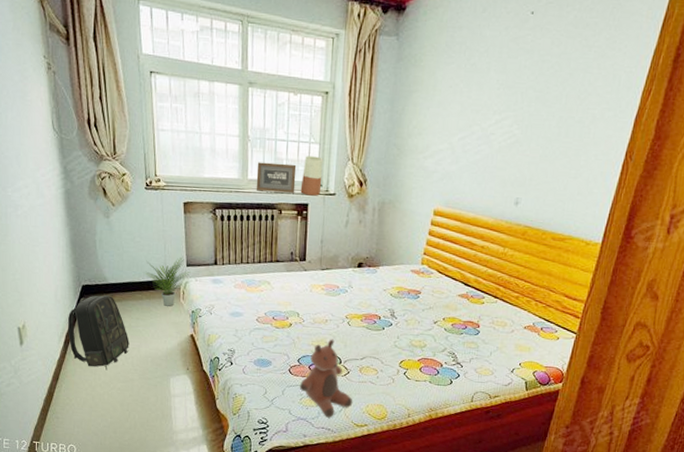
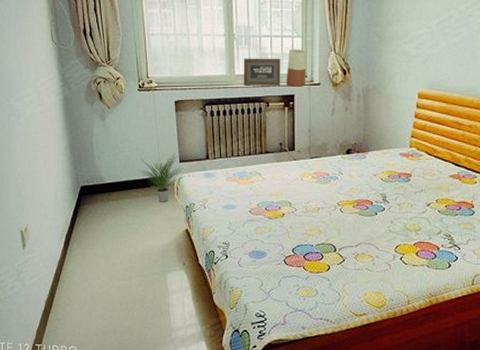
backpack: present [68,295,129,370] -> none [68,195,127,268]
teddy bear: present [299,339,353,418] -> none [295,227,351,308]

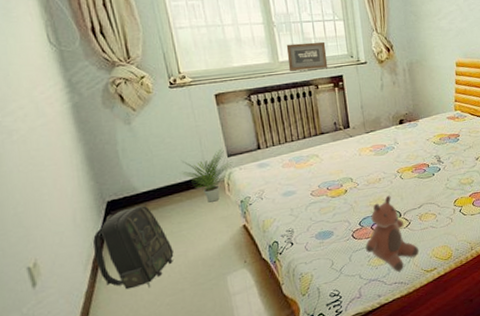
backpack: none [68,195,127,268] -> present [93,206,174,290]
vase: present [286,49,307,87] -> none [332,31,353,68]
teddy bear: none [295,227,351,308] -> present [365,195,419,272]

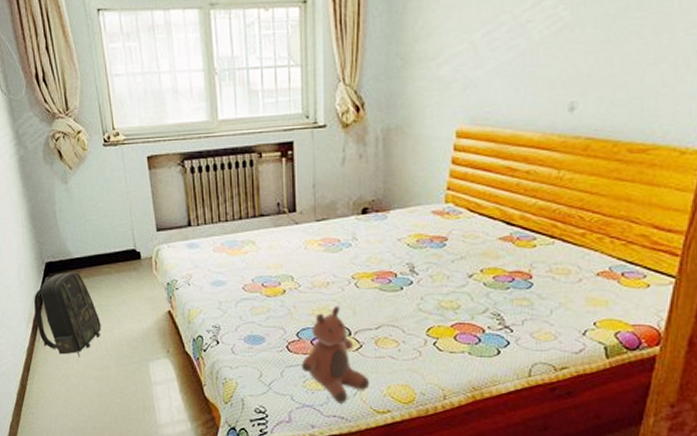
potted plant: present [181,149,233,202] -> none [111,222,162,279]
picture frame: present [286,41,328,71] -> none [227,95,276,133]

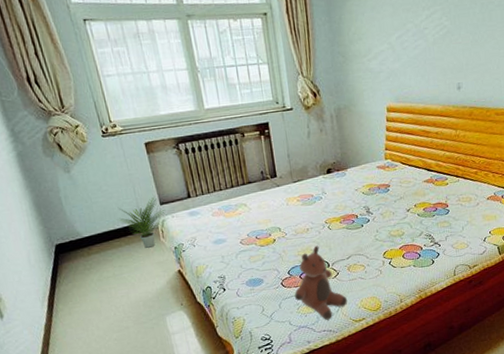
backpack: present [34,272,101,357] -> none [46,249,118,325]
potted plant: none [111,222,162,279] -> present [118,197,166,248]

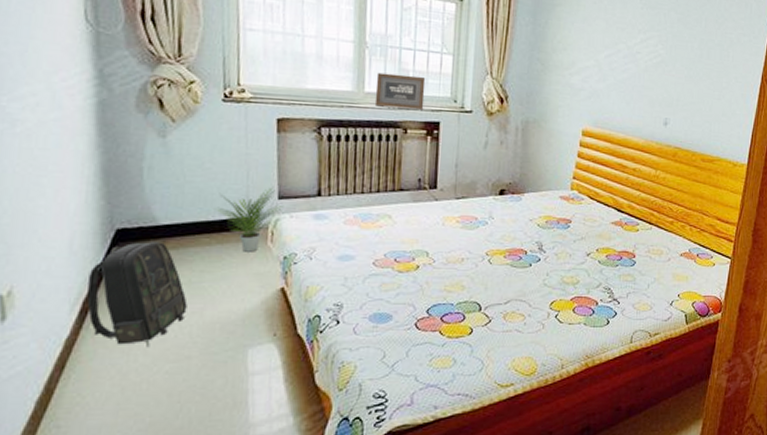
backpack: none [46,249,118,325] -> present [87,242,188,346]
picture frame: none [211,87,254,119] -> present [374,72,426,110]
teddy bear: present [294,245,348,320] -> none [428,281,496,380]

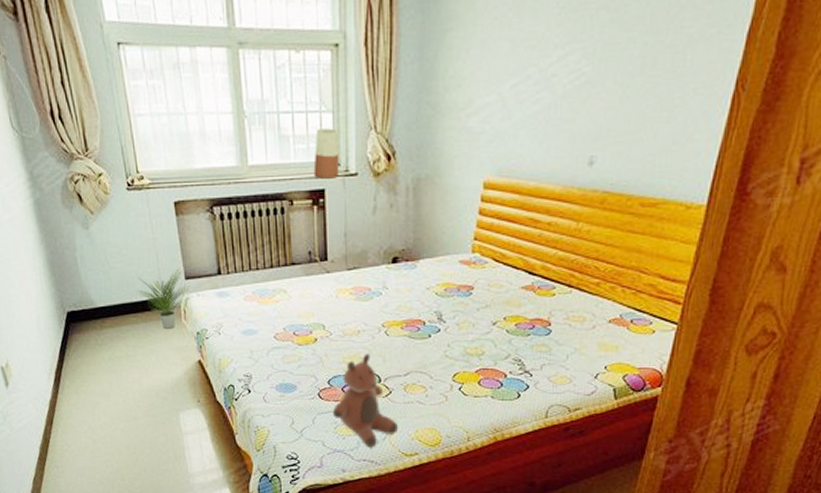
backpack: present [87,242,188,346] -> none [55,322,129,408]
picture frame: present [374,72,426,110] -> none [258,141,307,179]
teddy bear: none [428,281,496,380] -> present [332,353,399,448]
vase: none [430,67,458,113] -> present [313,128,340,179]

